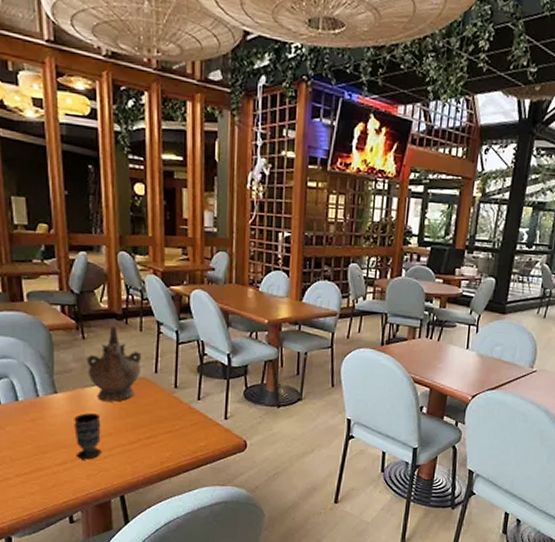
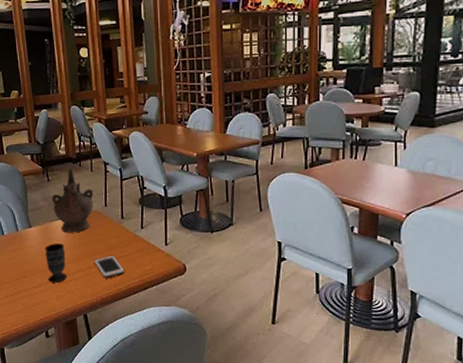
cell phone: none [138,429,175,454] -> present [94,255,125,278]

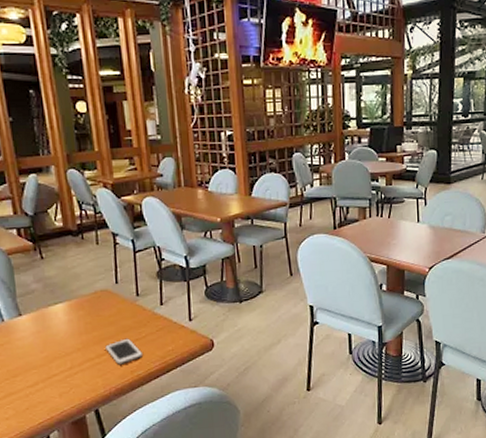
cup: present [45,243,68,283] -> none [41,331,72,379]
ceremonial vessel: present [51,169,94,233] -> none [47,243,101,318]

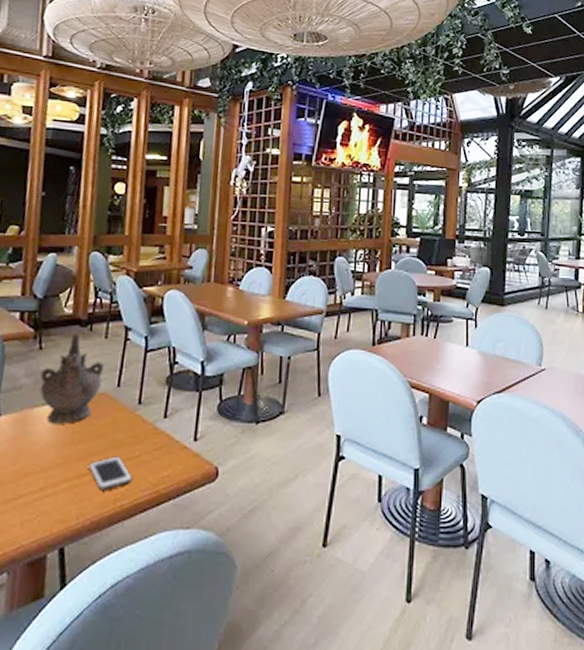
ceremonial vessel: none [47,243,101,318] -> present [39,334,105,424]

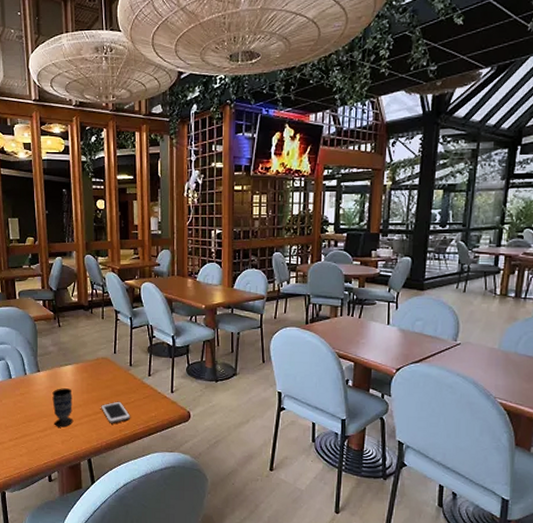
cup: none [13,439,48,500] -> present [52,388,74,428]
ceremonial vessel: present [39,334,105,424] -> none [61,316,104,378]

